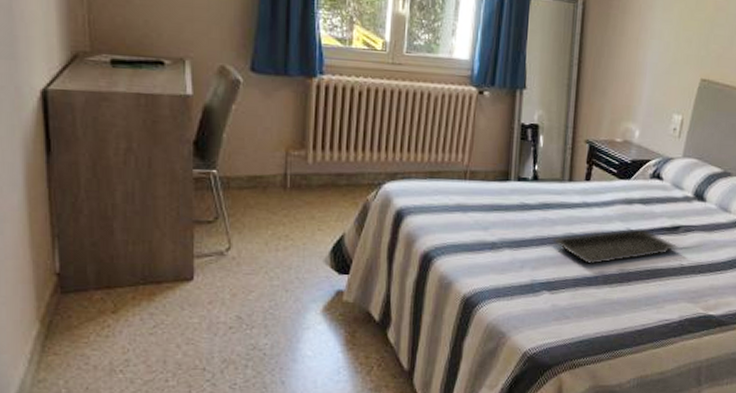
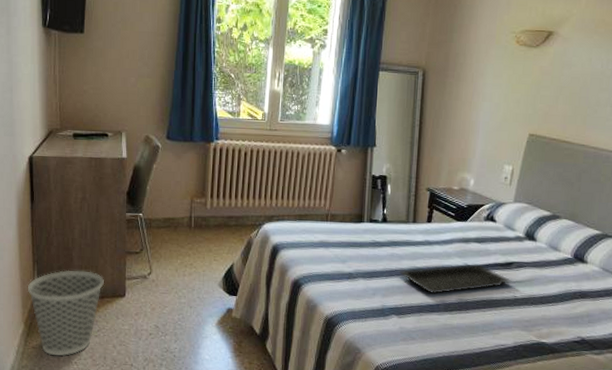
wastebasket: none [43,246,161,364] -> present [27,270,104,357]

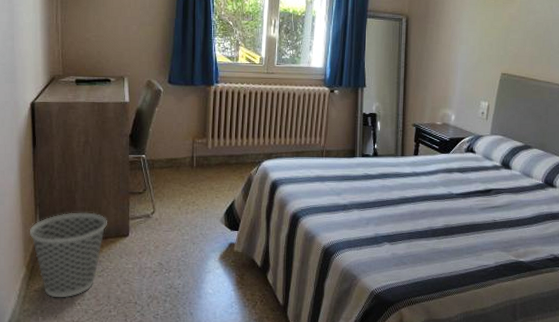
serving tray: present [399,264,512,295] -> none [390,192,492,222]

